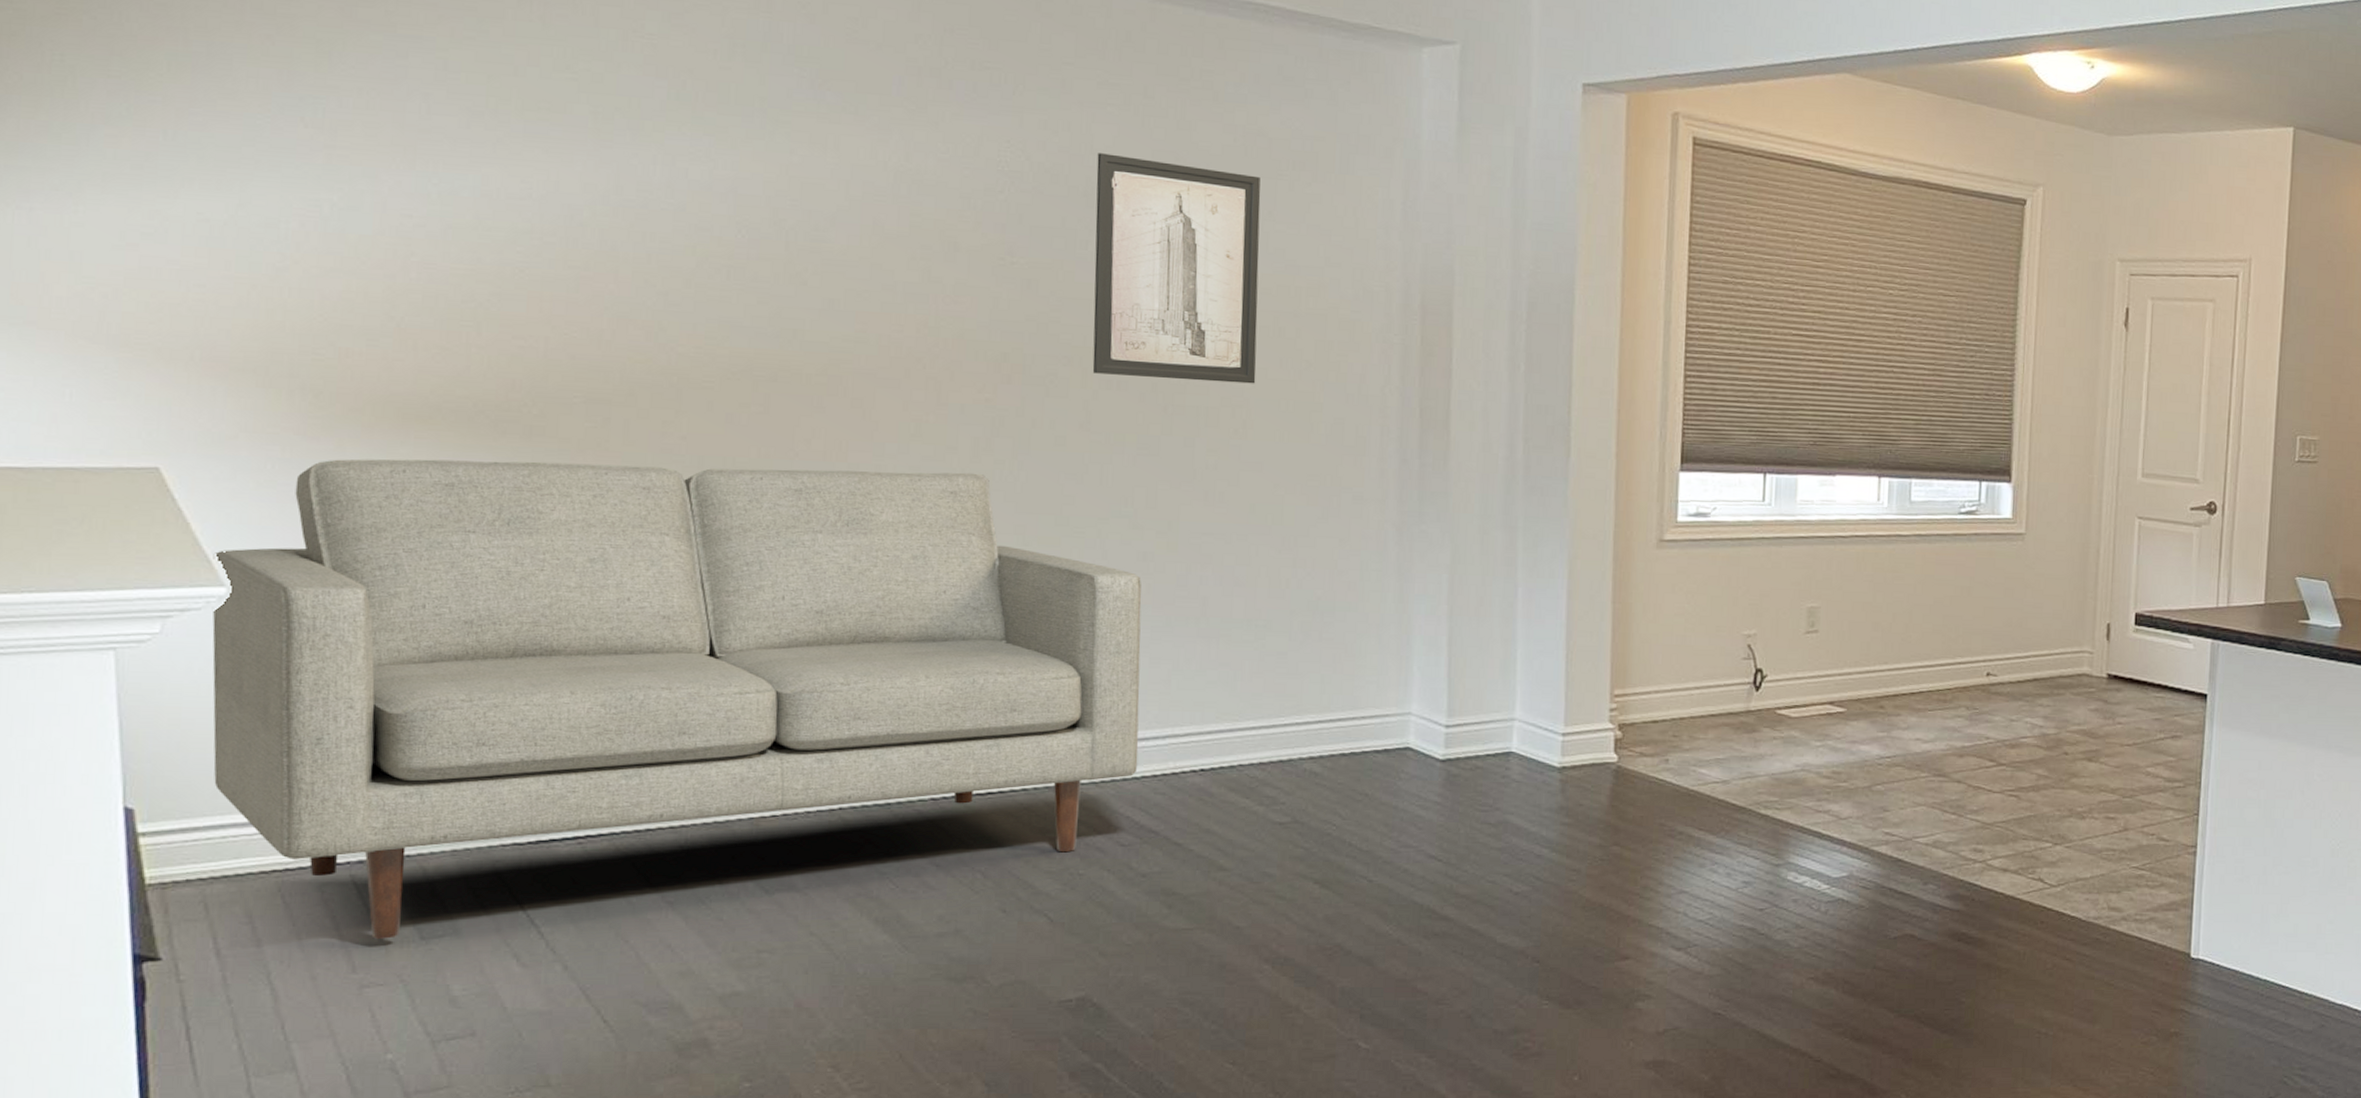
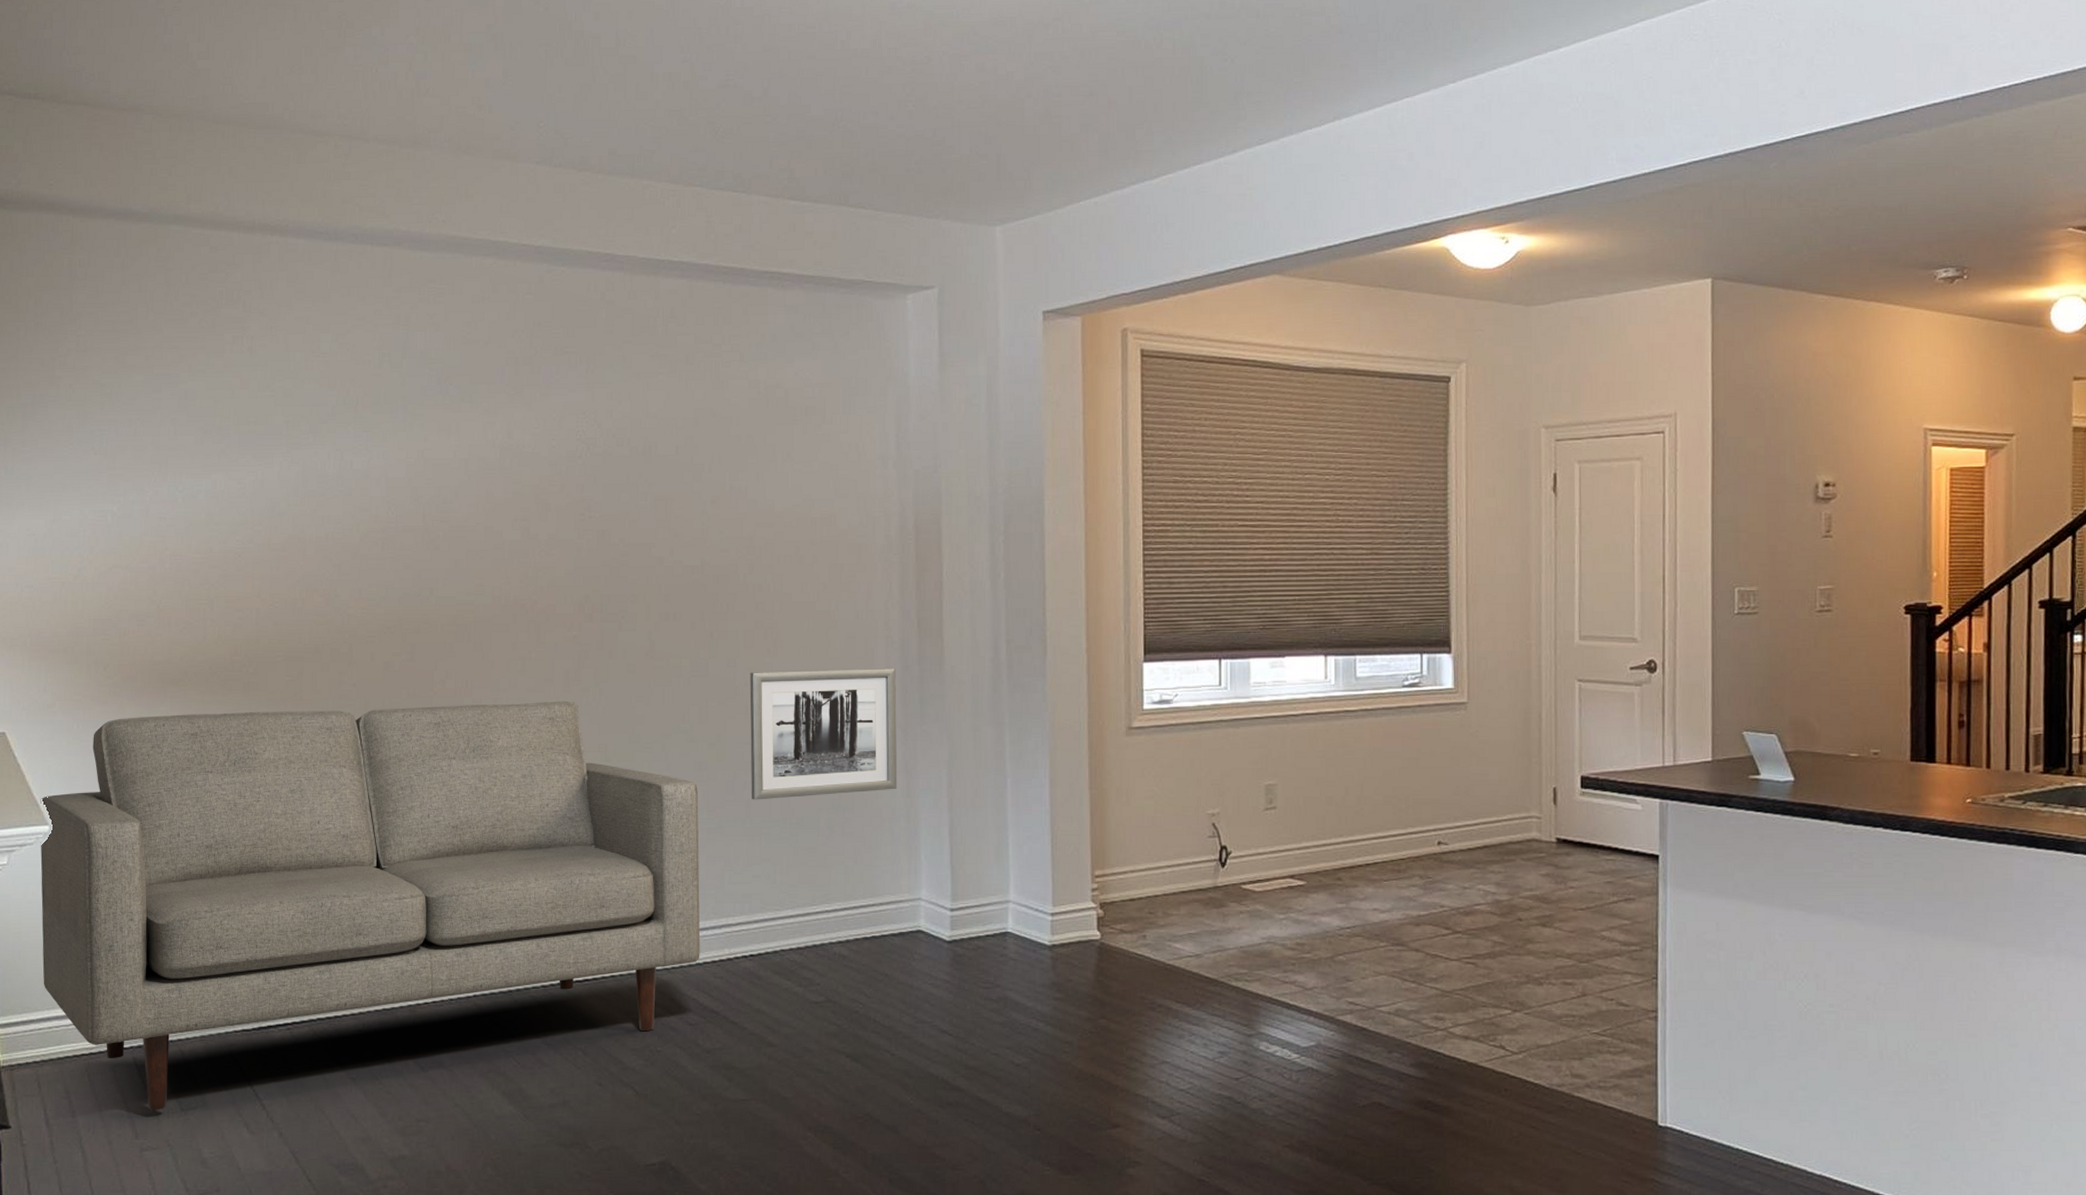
wall art: present [1092,153,1261,384] -> none [652,416,783,608]
wall art: none [1208,454,1392,598] -> present [749,668,898,800]

